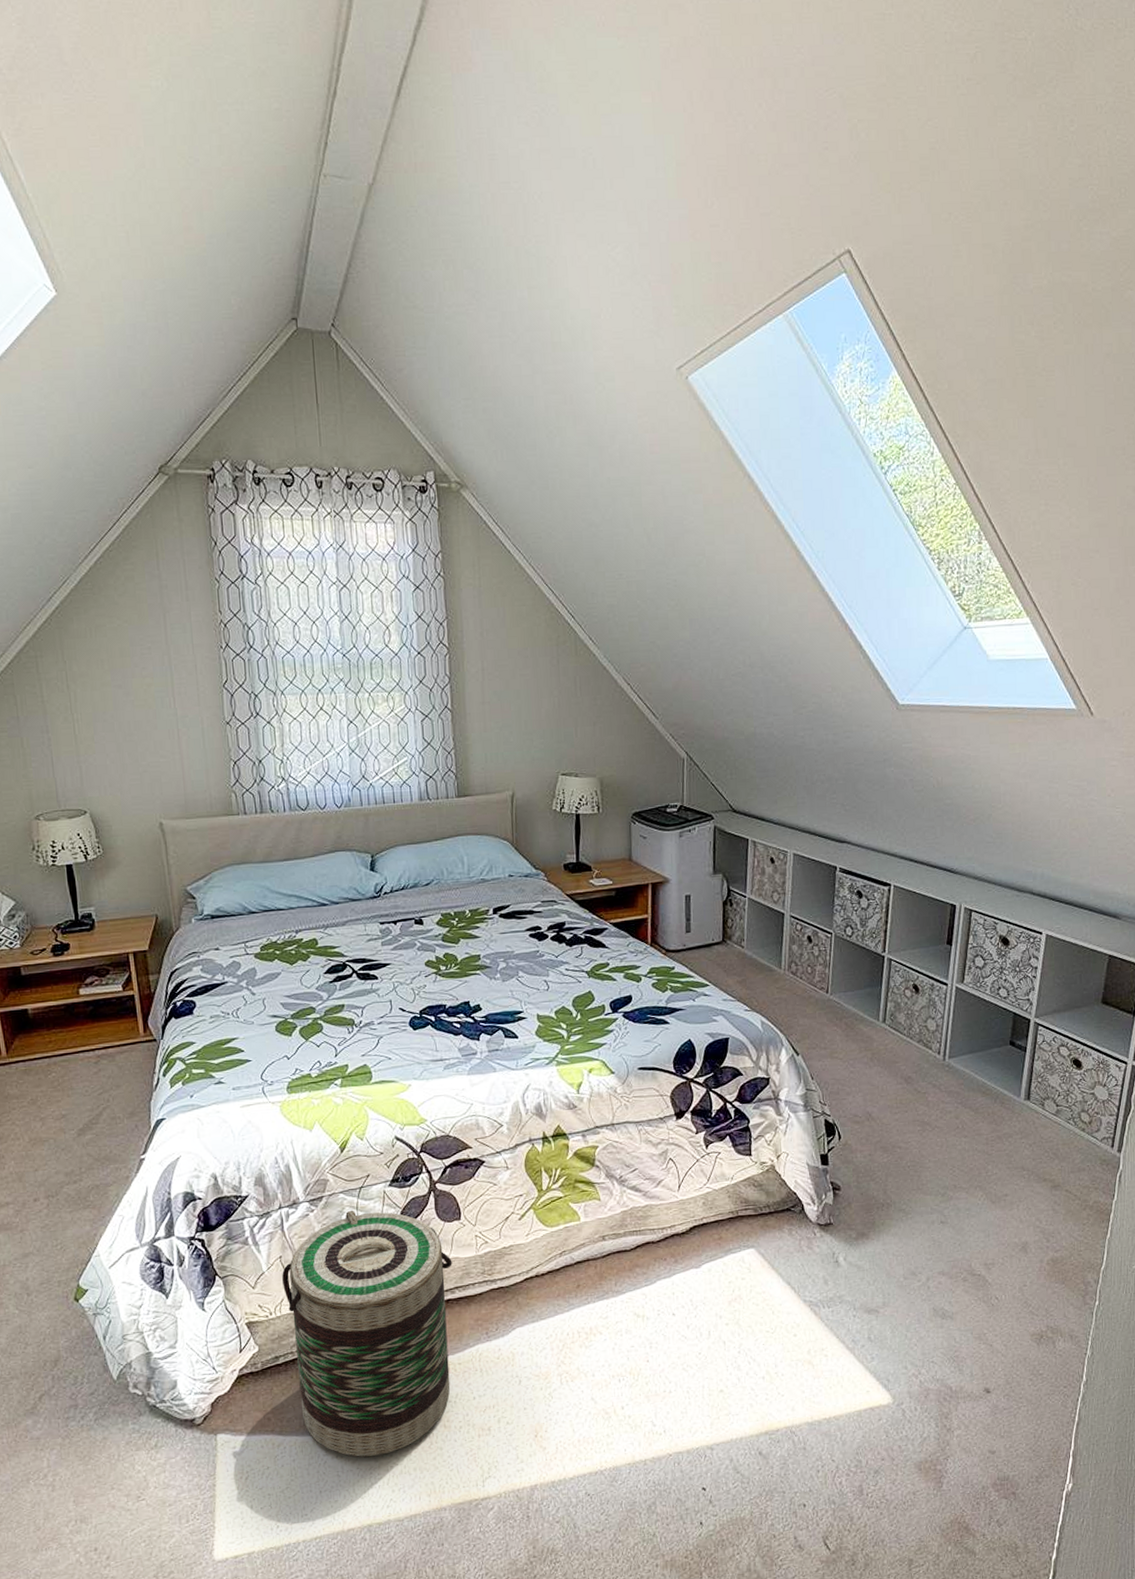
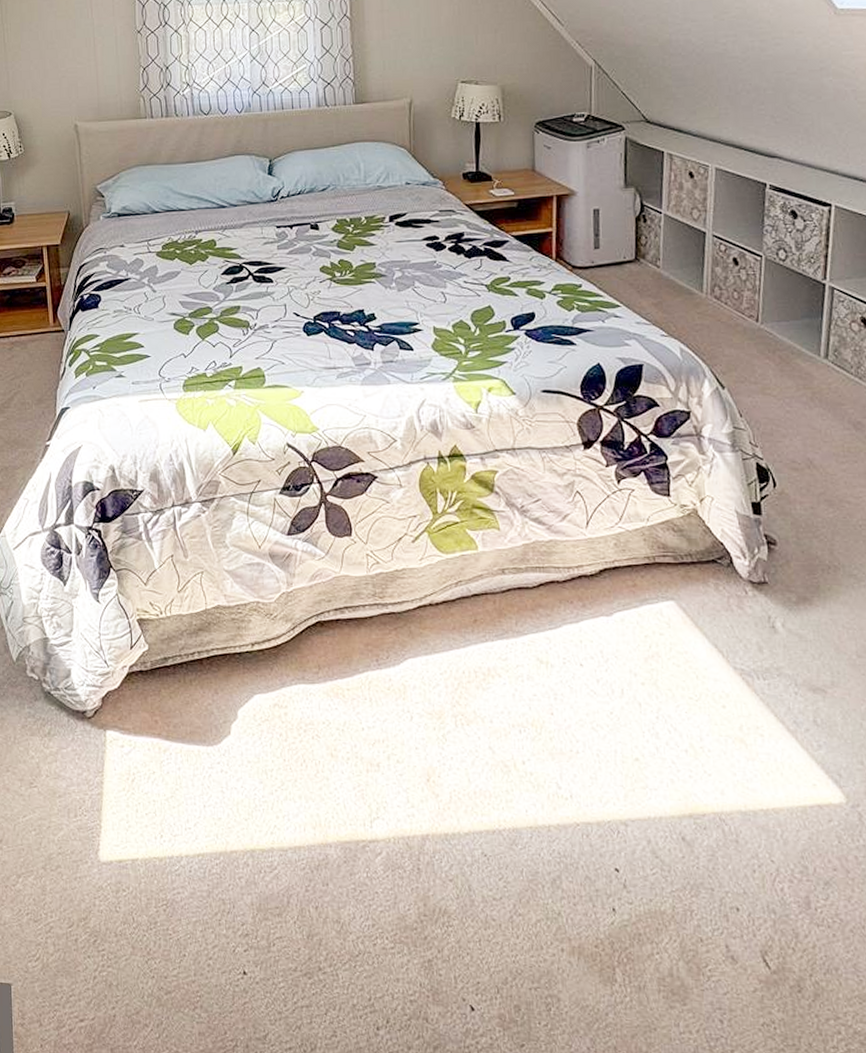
basket: present [282,1210,452,1457] -> none [173,515,342,777]

